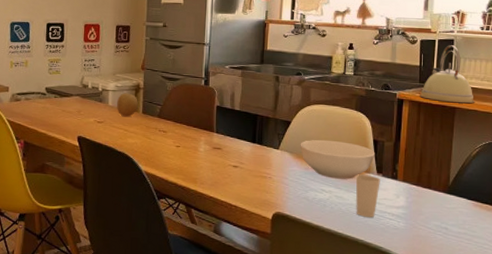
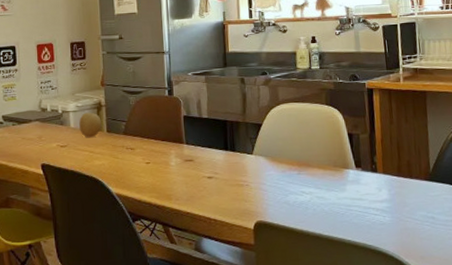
bowl: present [300,140,375,179] -> none [274,139,352,179]
cup: present [355,174,380,217] -> none [334,171,361,216]
kettle: present [419,45,474,104] -> none [388,28,444,87]

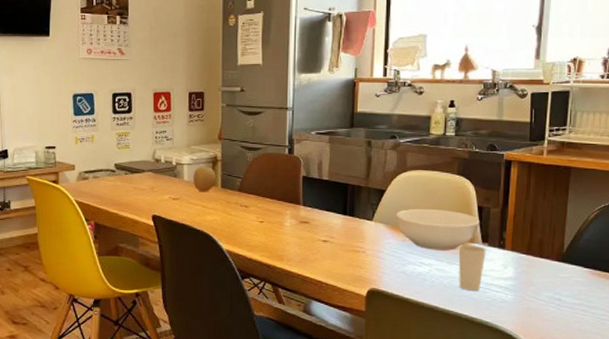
bowl: none [274,139,352,179] -> present [396,208,480,251]
cup: none [334,171,361,216] -> present [458,245,486,291]

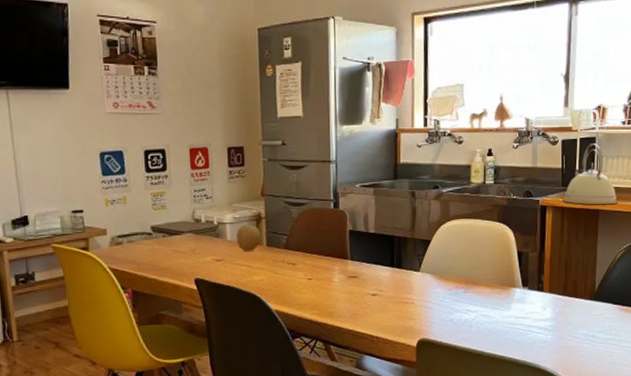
bowl: present [396,208,480,251] -> none [441,256,520,297]
cup: present [458,245,486,291] -> none [501,289,526,334]
kettle: none [529,97,593,162] -> present [562,143,618,205]

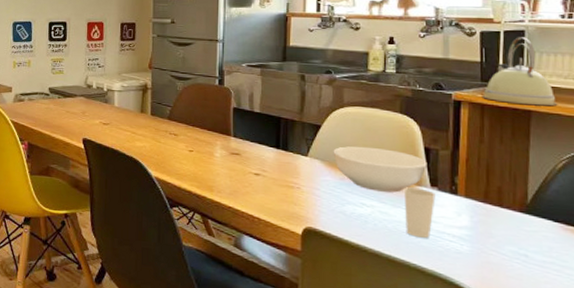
fruit: present [236,224,261,252] -> none [123,93,146,119]
bowl: none [441,256,520,297] -> present [333,146,427,193]
cup: none [501,289,526,334] -> present [403,187,436,238]

